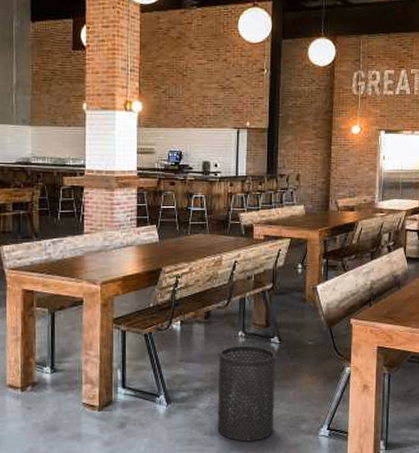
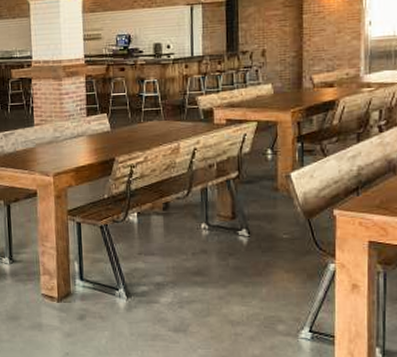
trash can: present [218,345,277,442] -> none [179,238,247,340]

